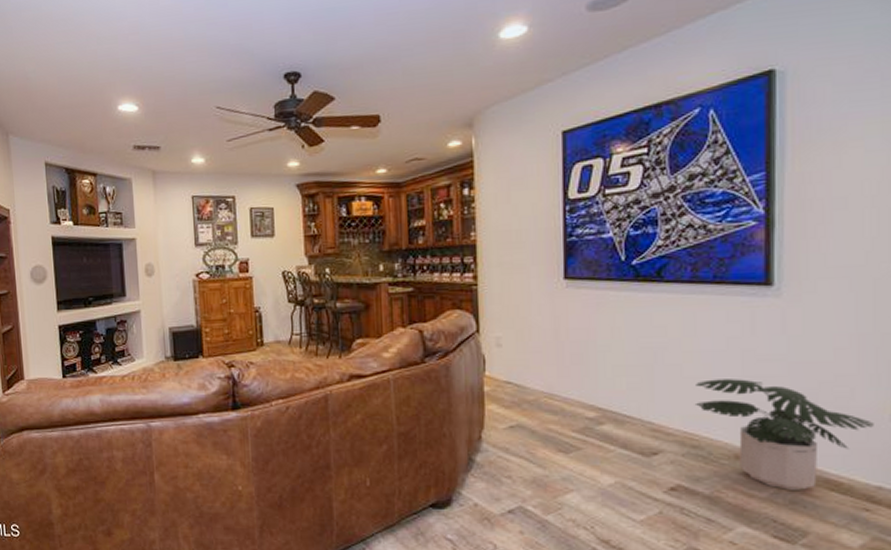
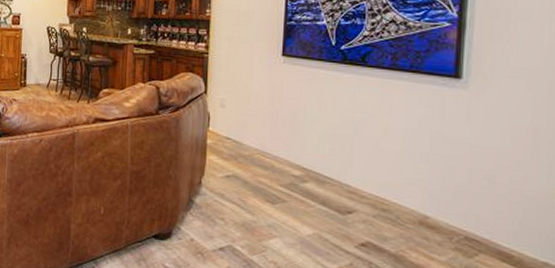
potted plant: present [694,379,874,492] -> none [387,153,544,259]

